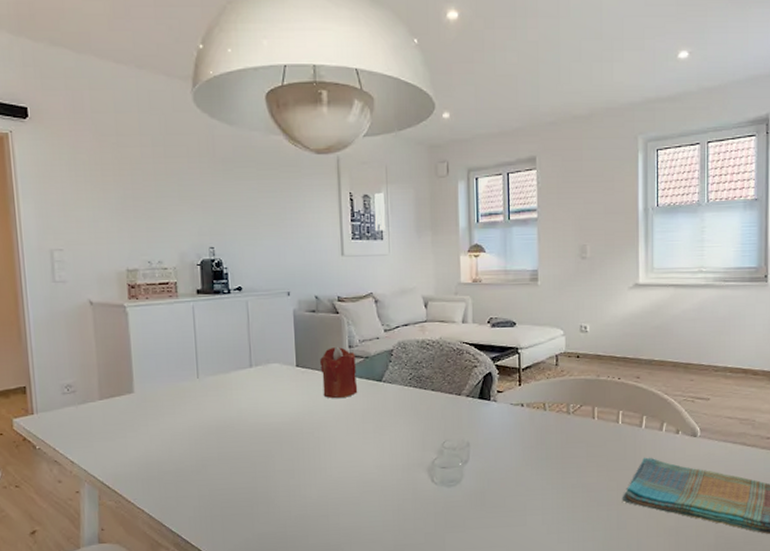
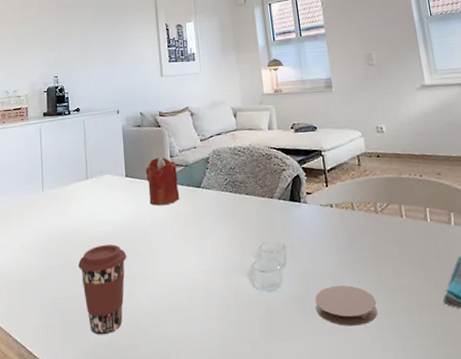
coffee cup: none [241,436,296,525] -> present [78,244,127,334]
coaster: none [495,482,557,520] -> present [315,285,378,326]

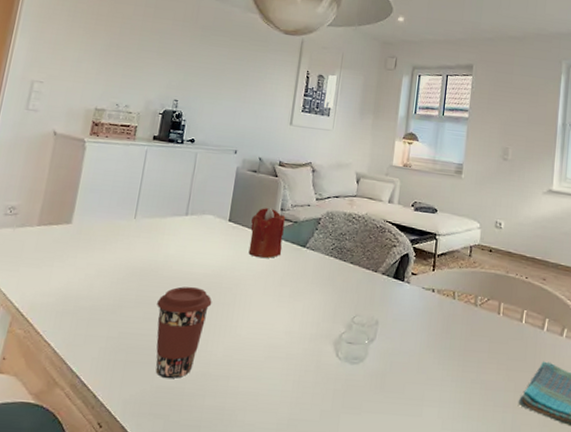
coaster: present [315,285,378,326] -> none [394,368,455,412]

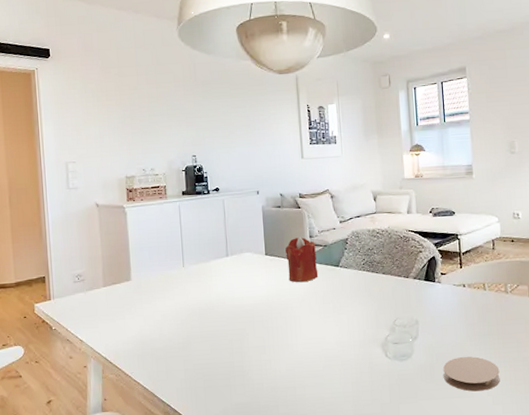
coffee cup: present [155,286,212,378] -> none [219,316,267,396]
coaster: none [394,368,455,412] -> present [443,356,500,392]

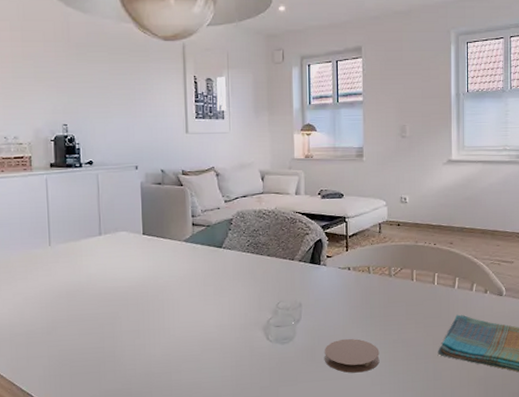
candle: present [285,236,319,283] -> none [165,216,200,264]

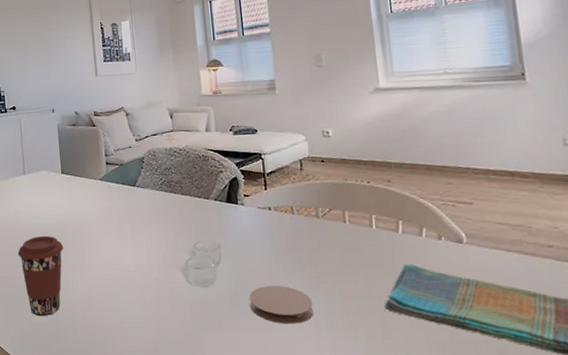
coffee cup: none [89,299,142,382] -> present [18,235,64,316]

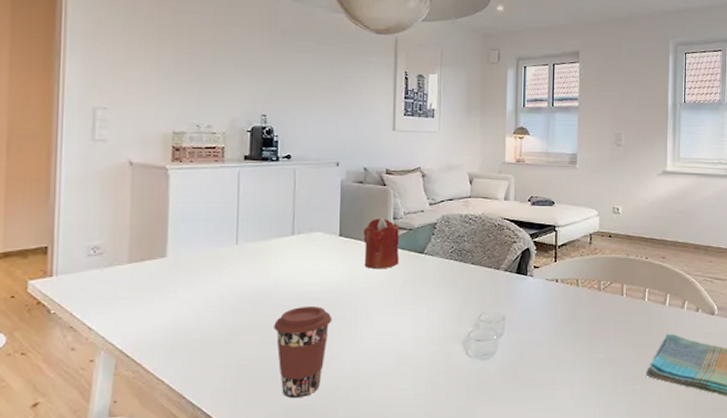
candle: none [81,155,115,202] -> present [364,217,400,270]
coaster: present [249,285,314,324] -> none [527,355,585,394]

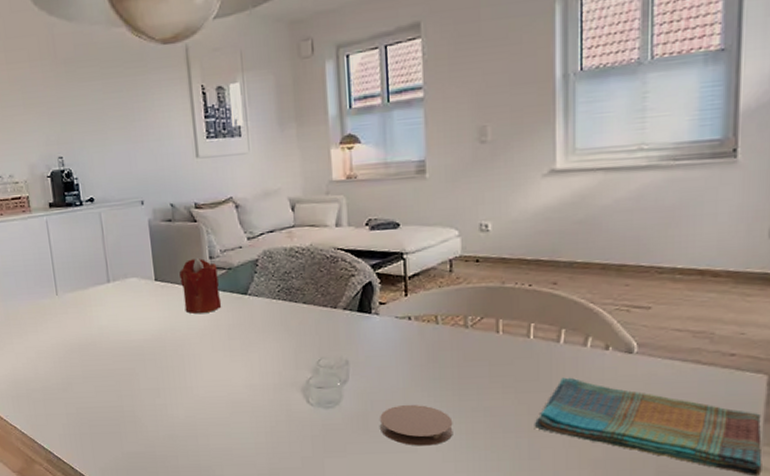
coffee cup: present [274,305,332,398] -> none [104,354,160,444]
coaster: none [527,355,585,394] -> present [380,404,453,446]

